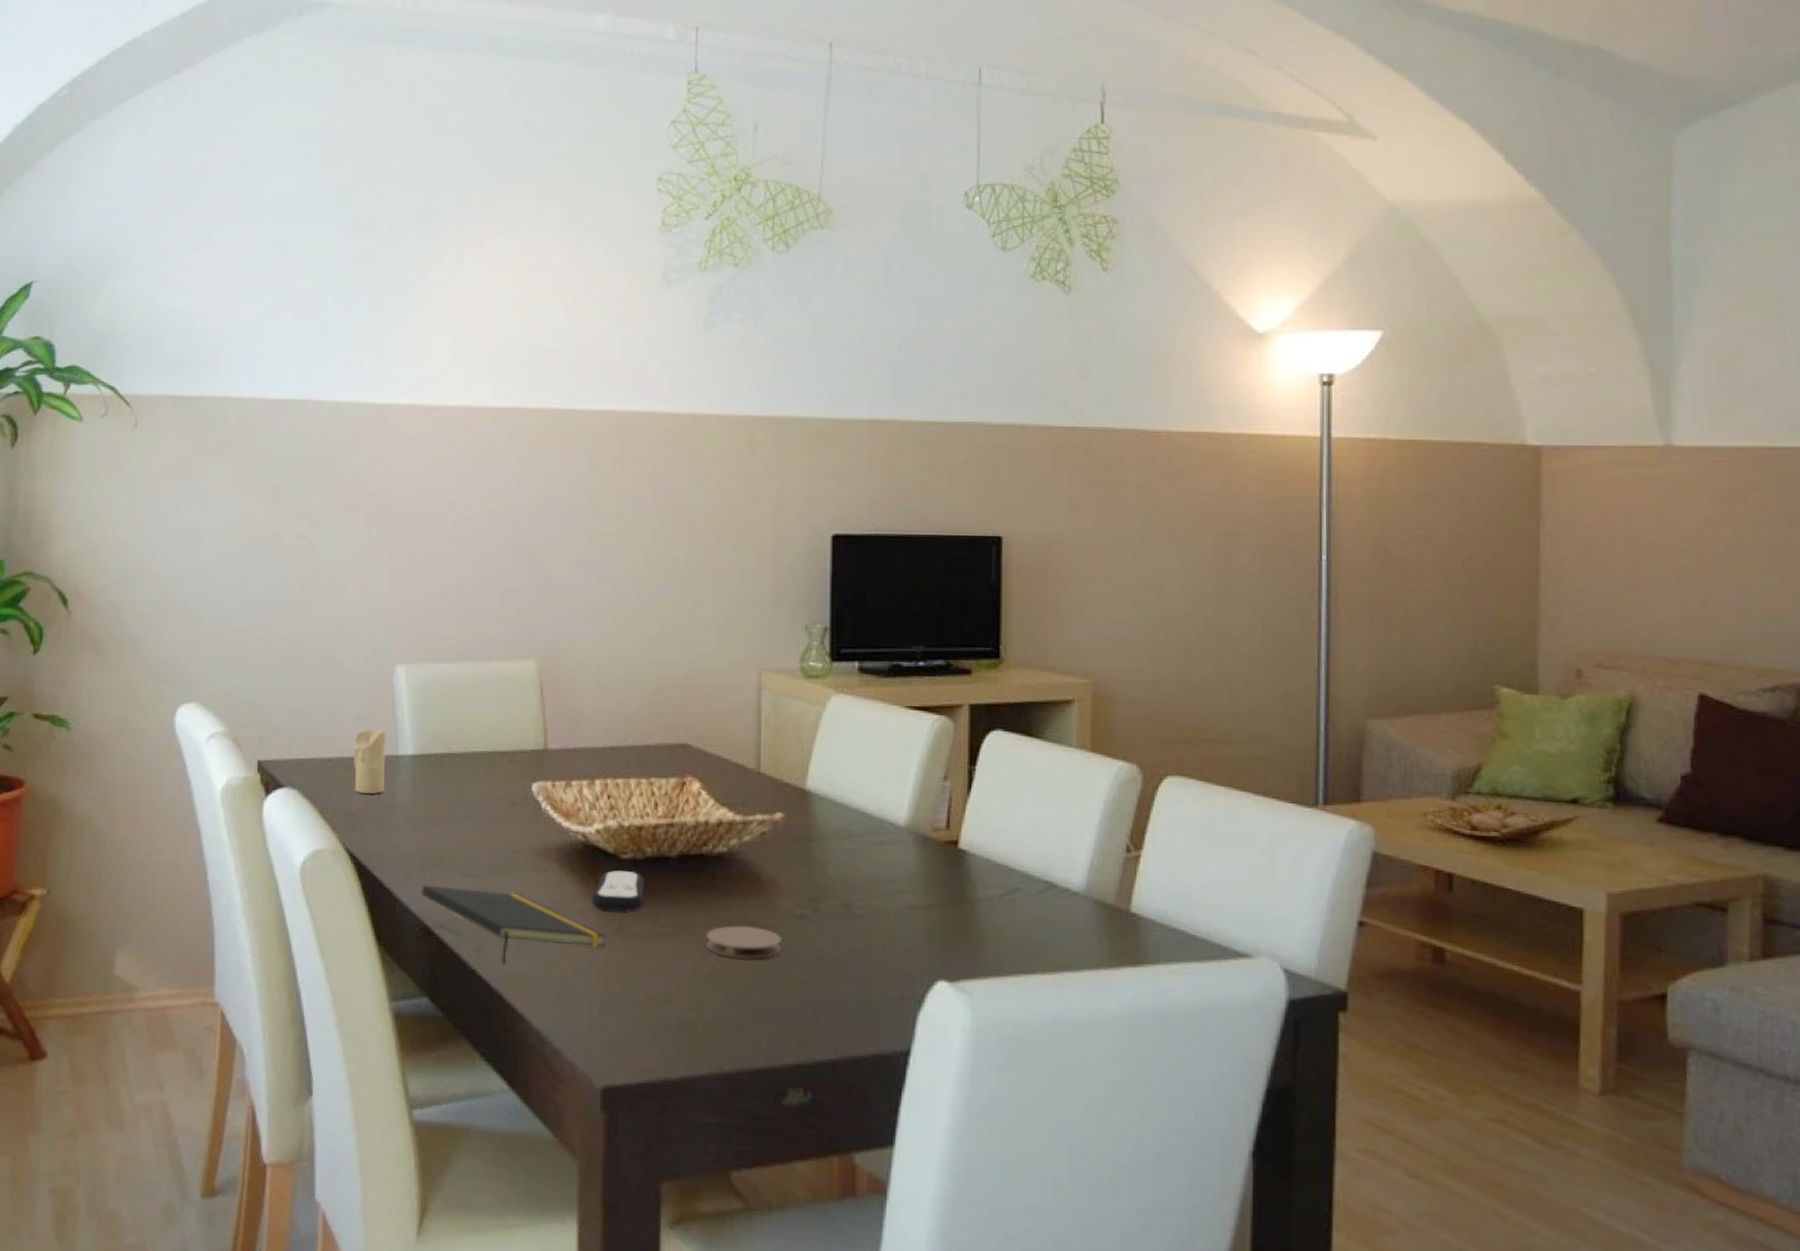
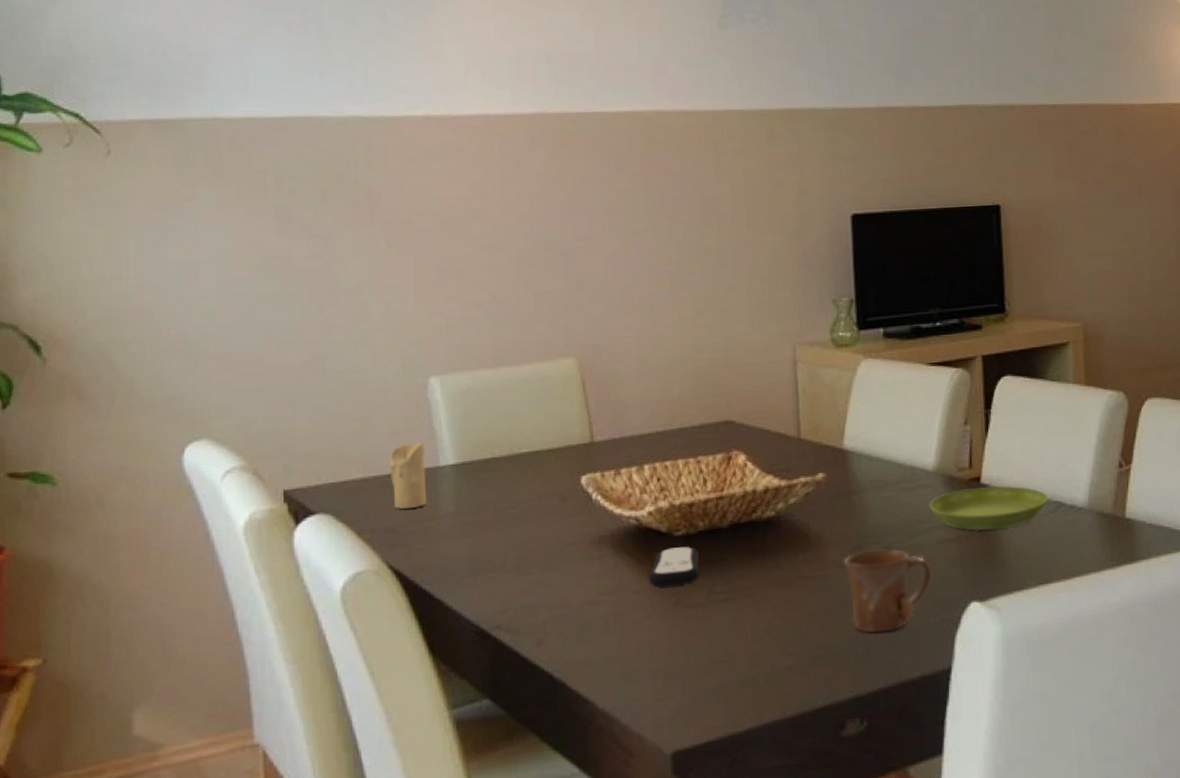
notepad: present [421,885,607,964] -> none [474,584,666,654]
coaster: present [706,925,782,960] -> none [761,580,832,613]
mug: none [797,904,895,999] -> present [843,548,932,634]
saucer: none [897,851,1037,904] -> present [929,485,1049,530]

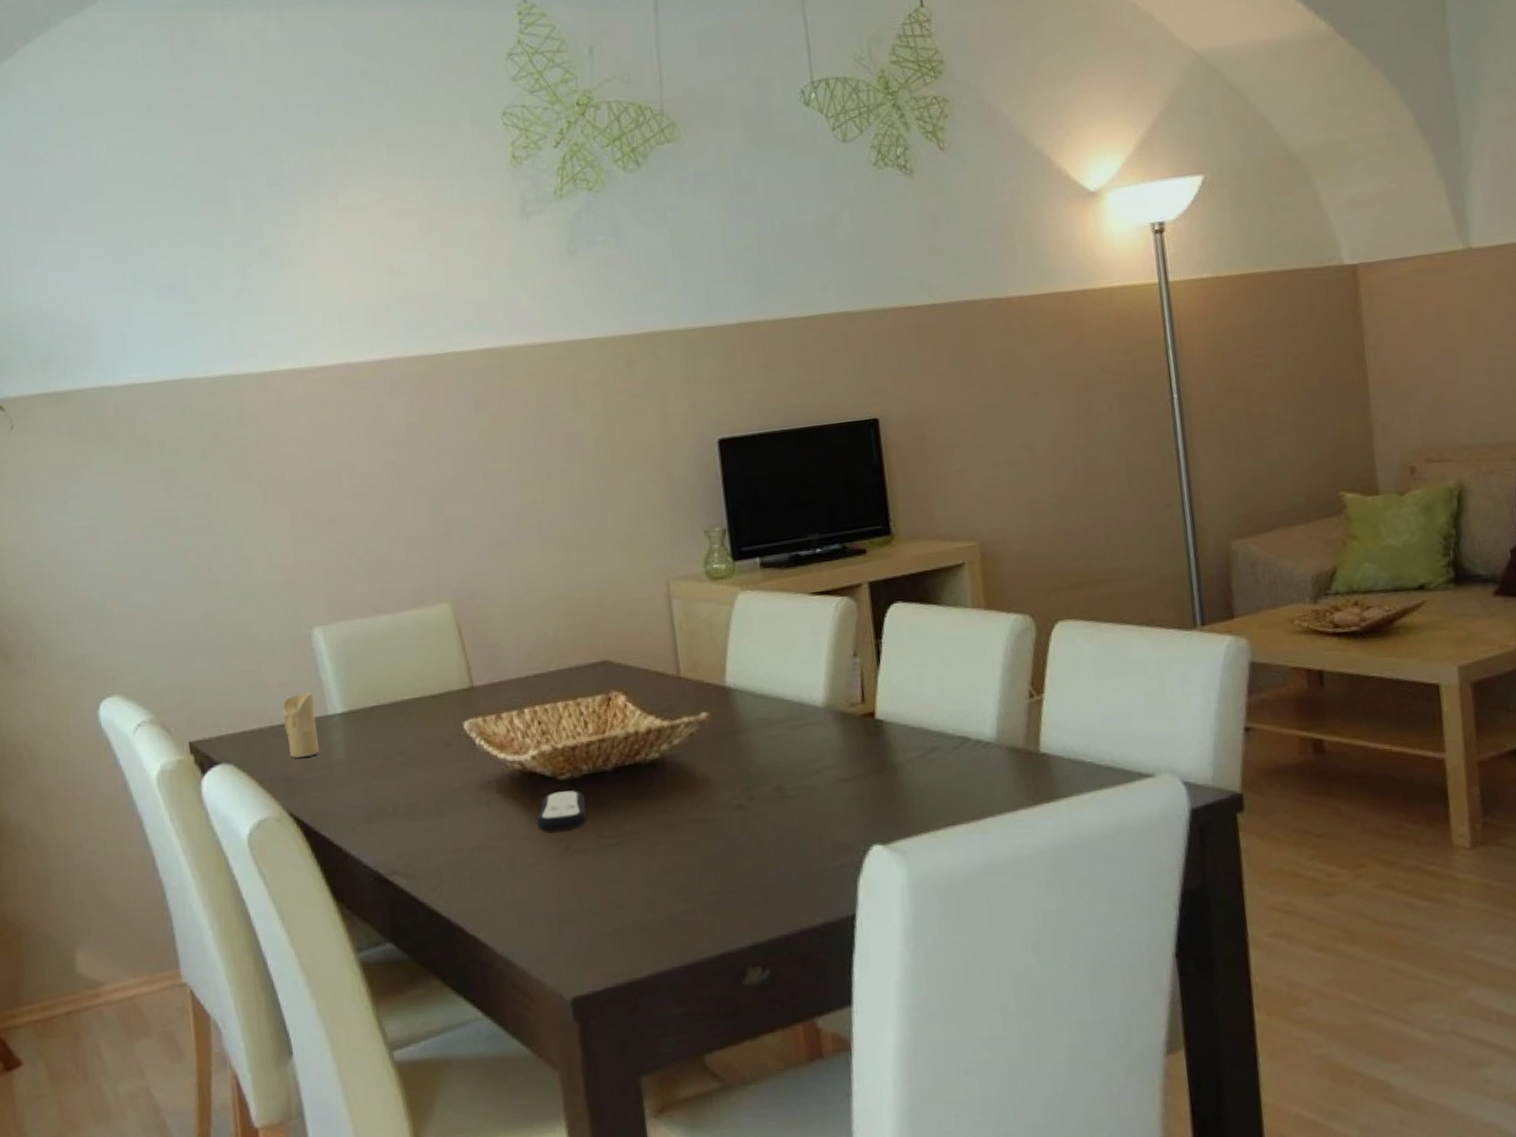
mug: present [843,548,932,634] -> none [733,789,829,879]
saucer: present [929,485,1049,530] -> none [820,720,952,769]

